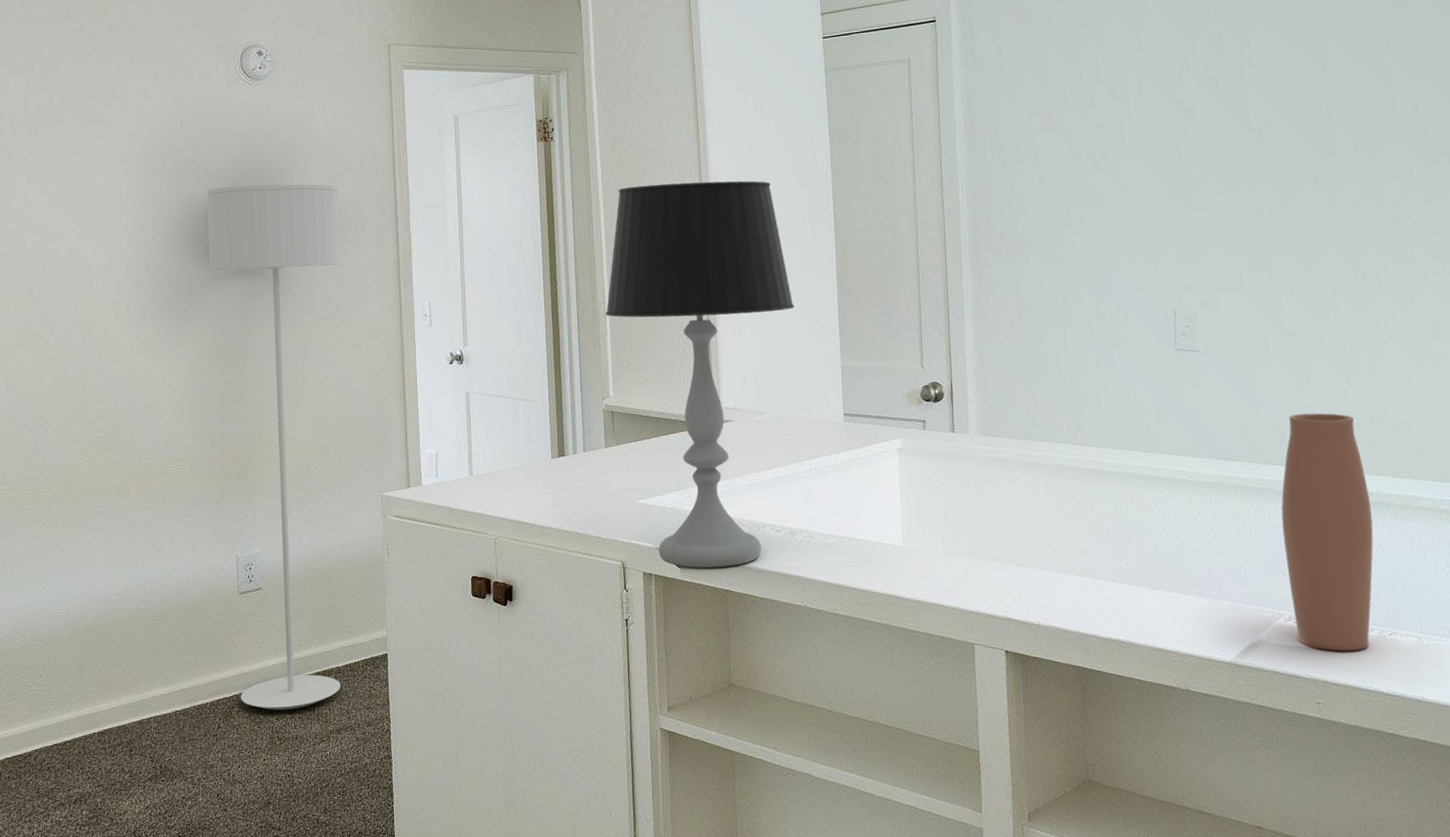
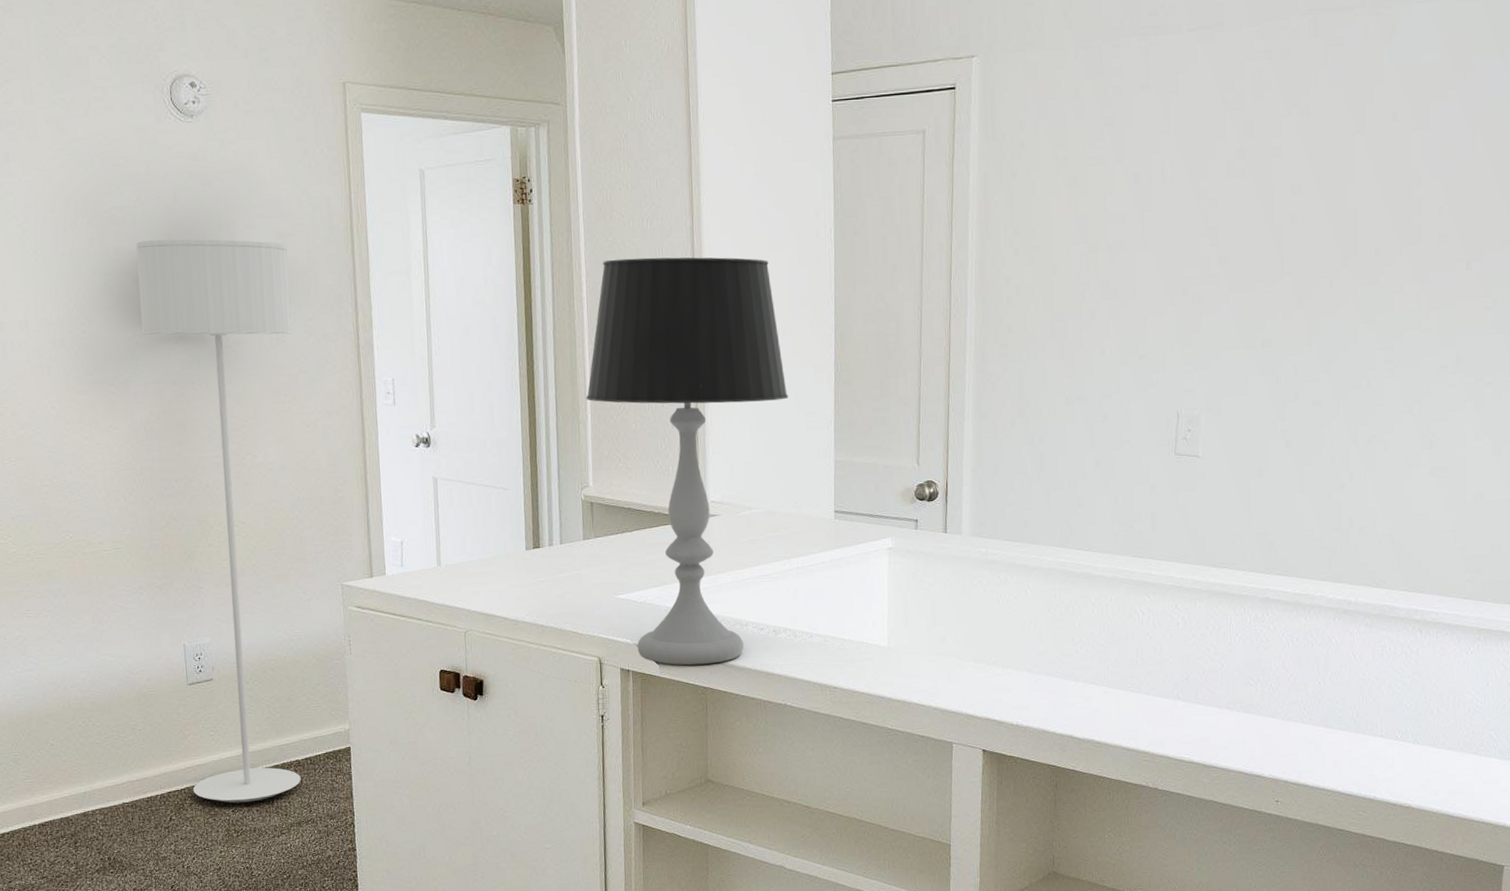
vase: present [1281,413,1374,651] -> none [1261,522,1349,753]

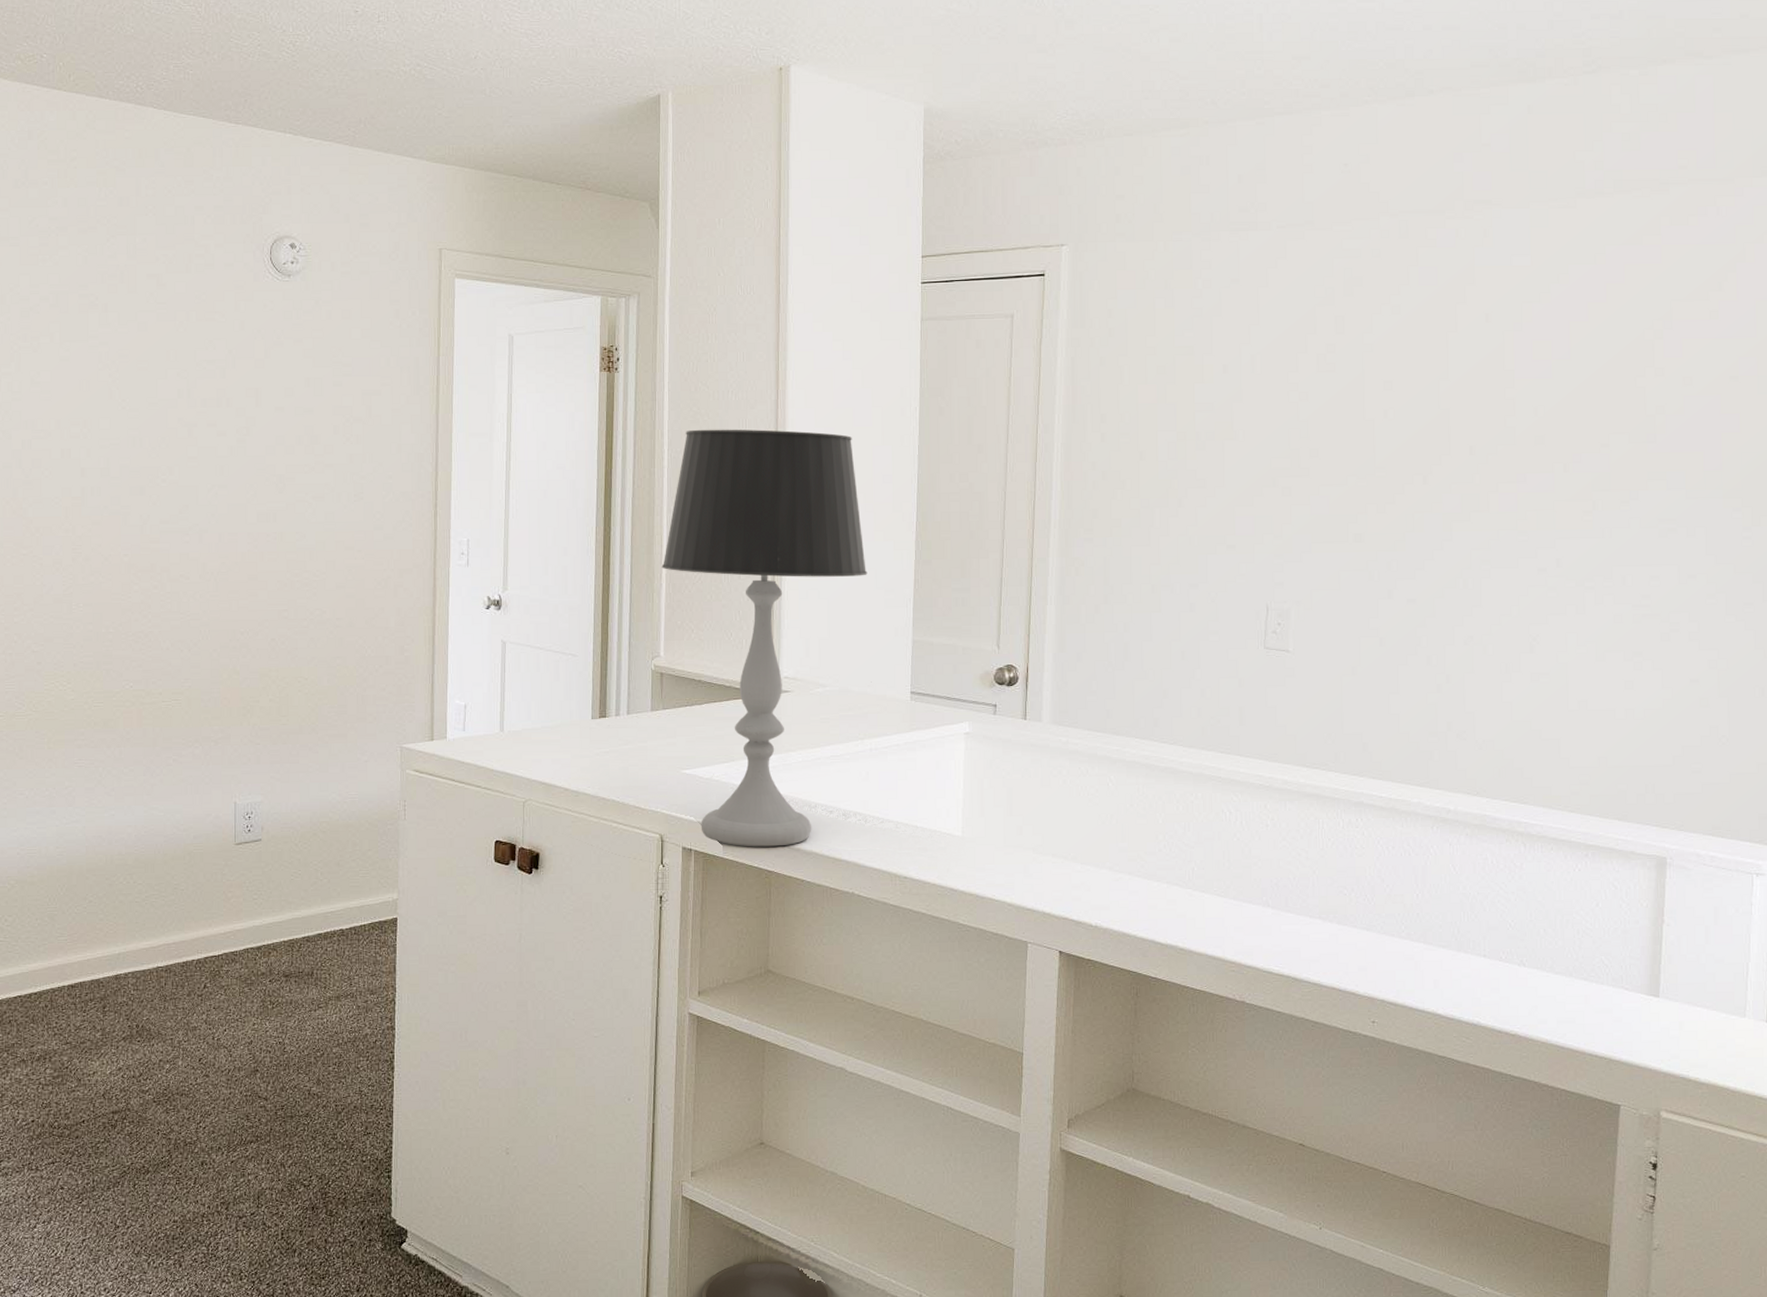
floor lamp: present [135,239,301,803] -> none [221,394,372,973]

